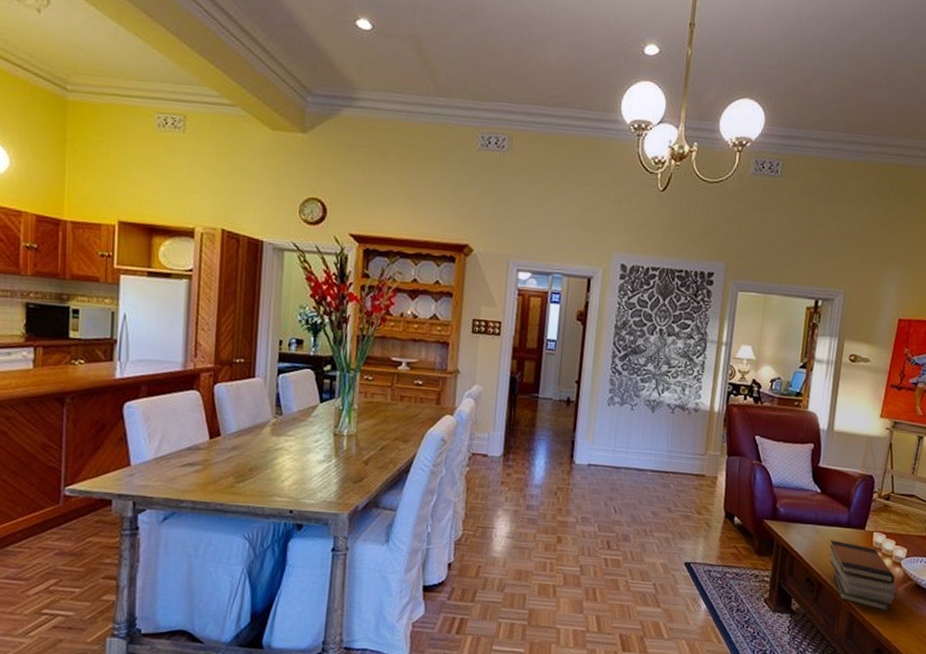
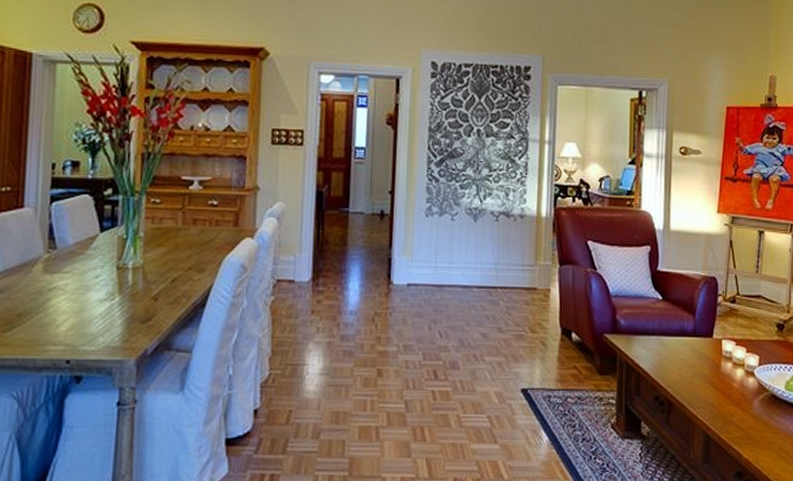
book stack: present [828,540,896,611] -> none [676,352,751,428]

